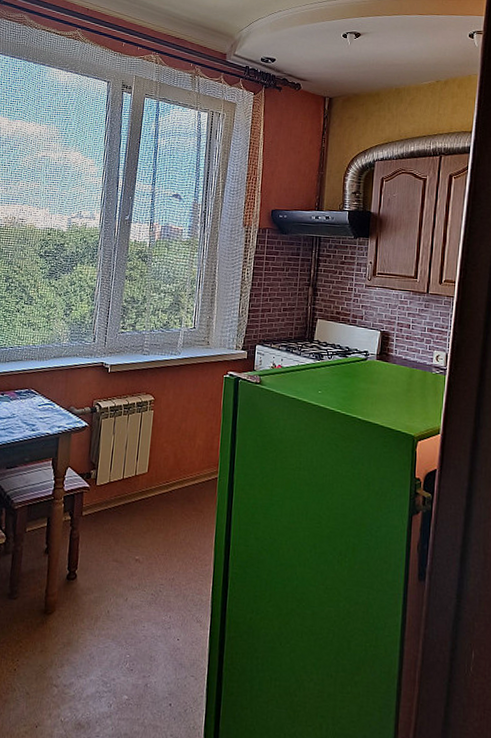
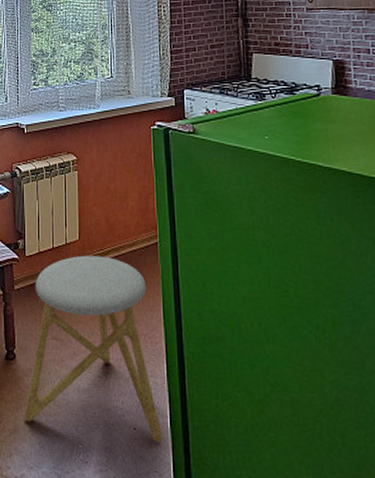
stool: none [79,486,203,652] -> present [25,255,163,443]

